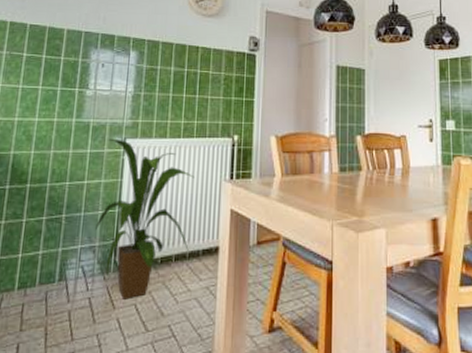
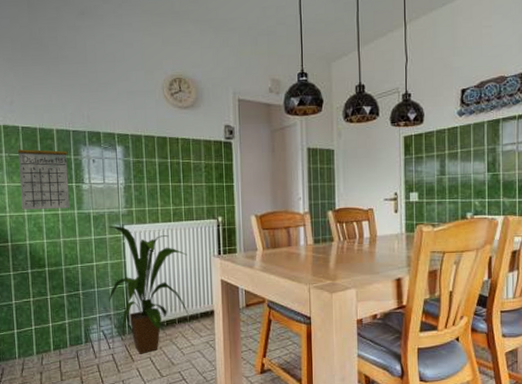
calendar: none [13,37,75,116] -> present [17,138,70,210]

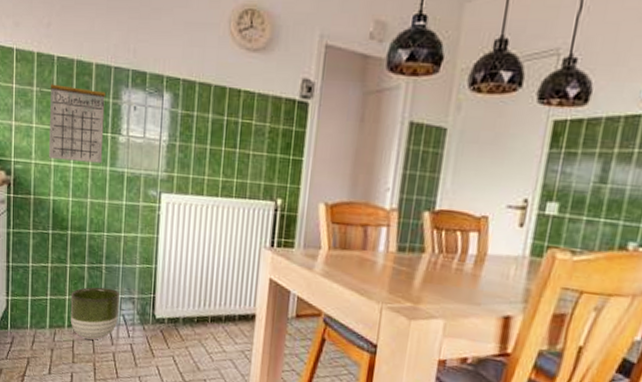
planter: none [53,310,99,357] -> present [70,287,119,340]
house plant: present [108,225,189,354] -> none [134,191,233,351]

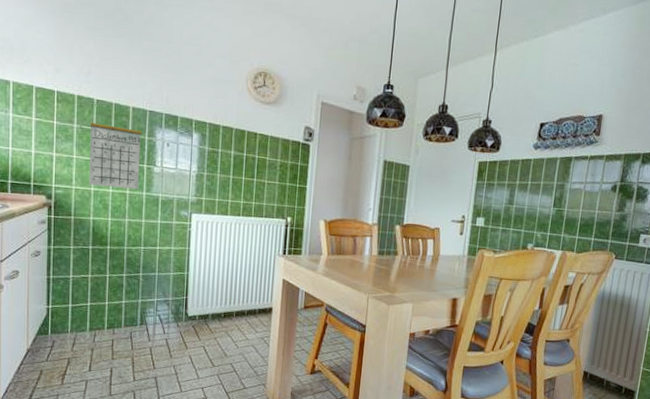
planter: present [70,287,119,340] -> none [109,292,155,338]

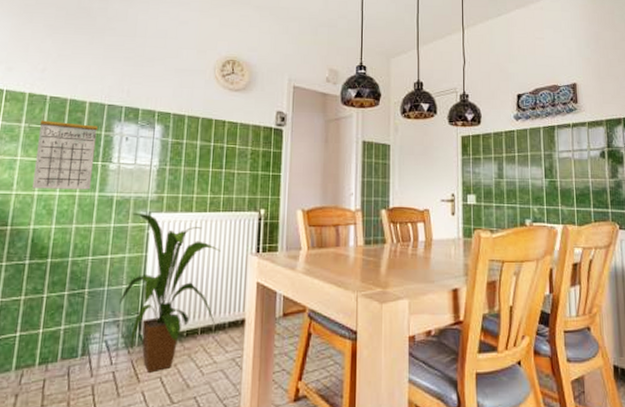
house plant: none [169,212,252,342] -> present [120,212,221,373]

